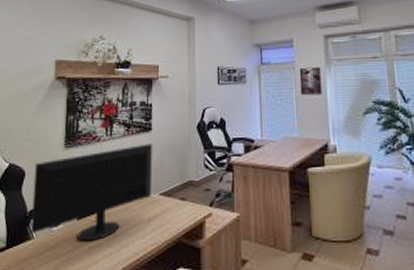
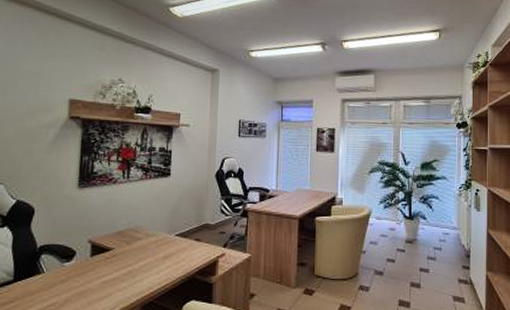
computer monitor: present [30,143,153,242] -> none [40,188,171,276]

